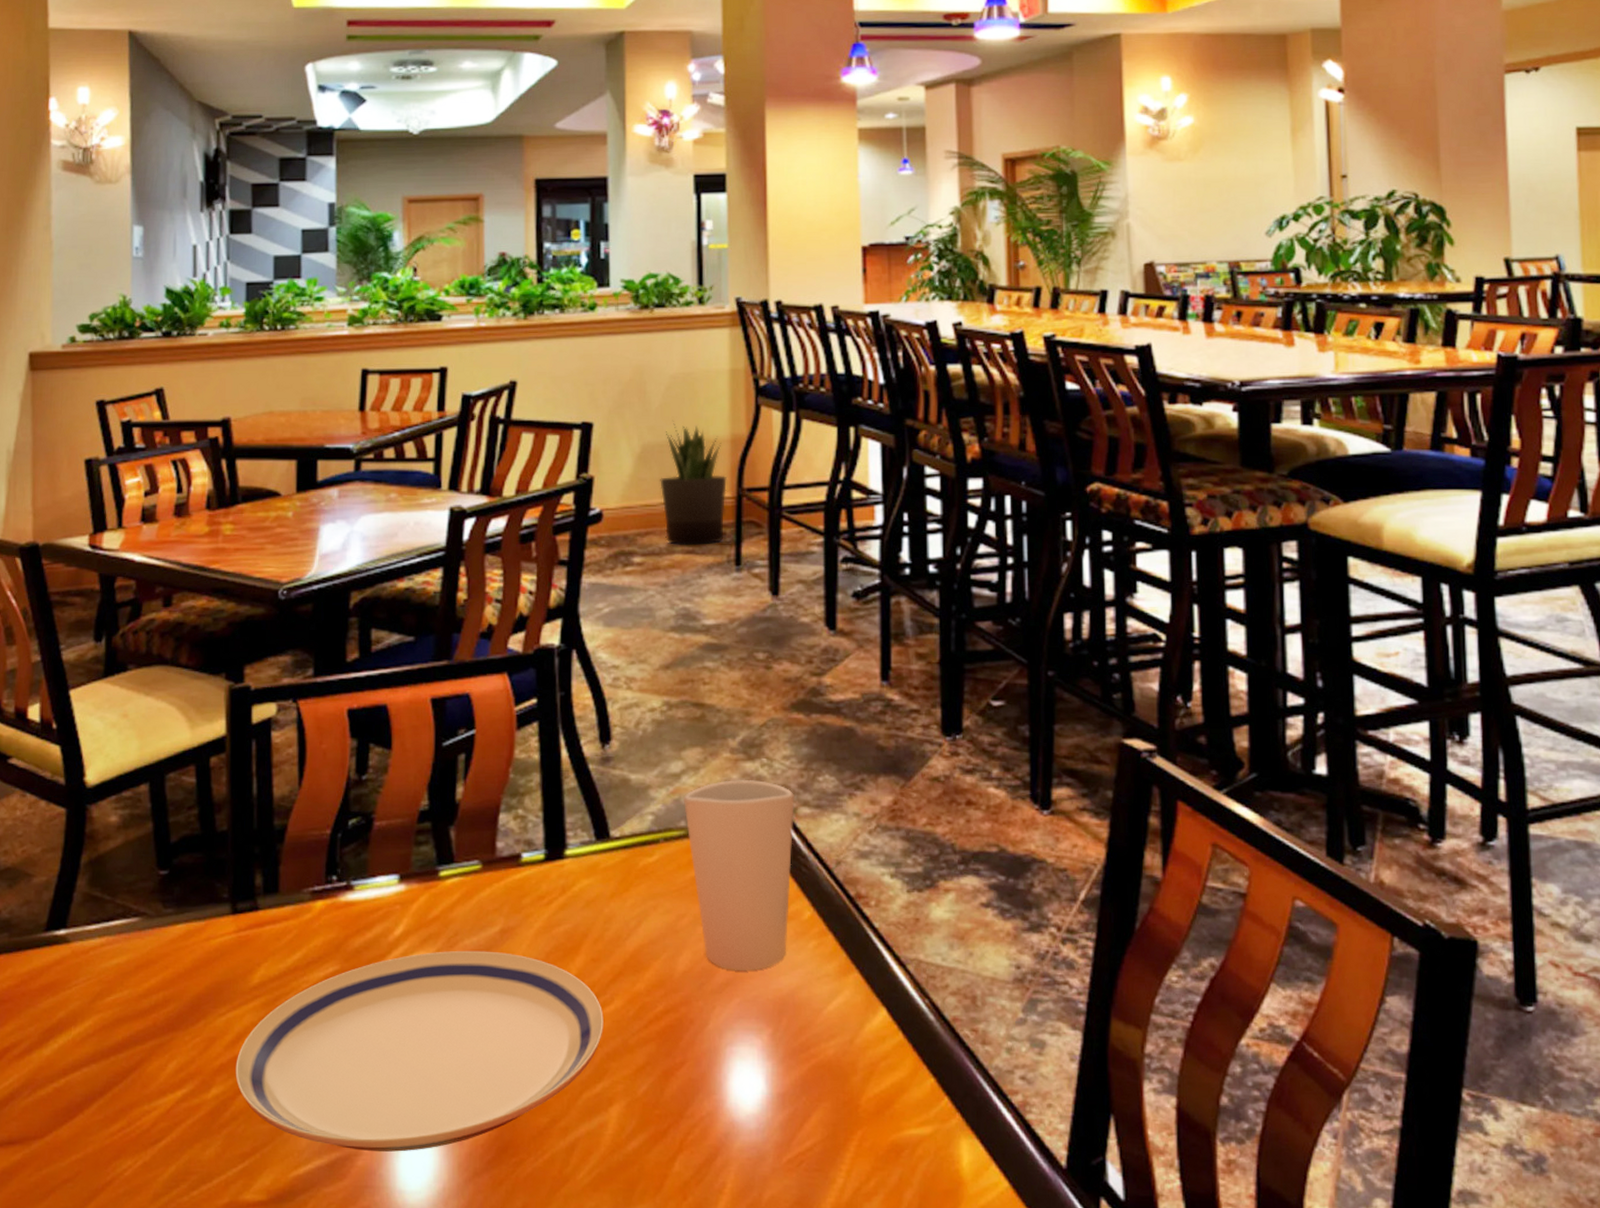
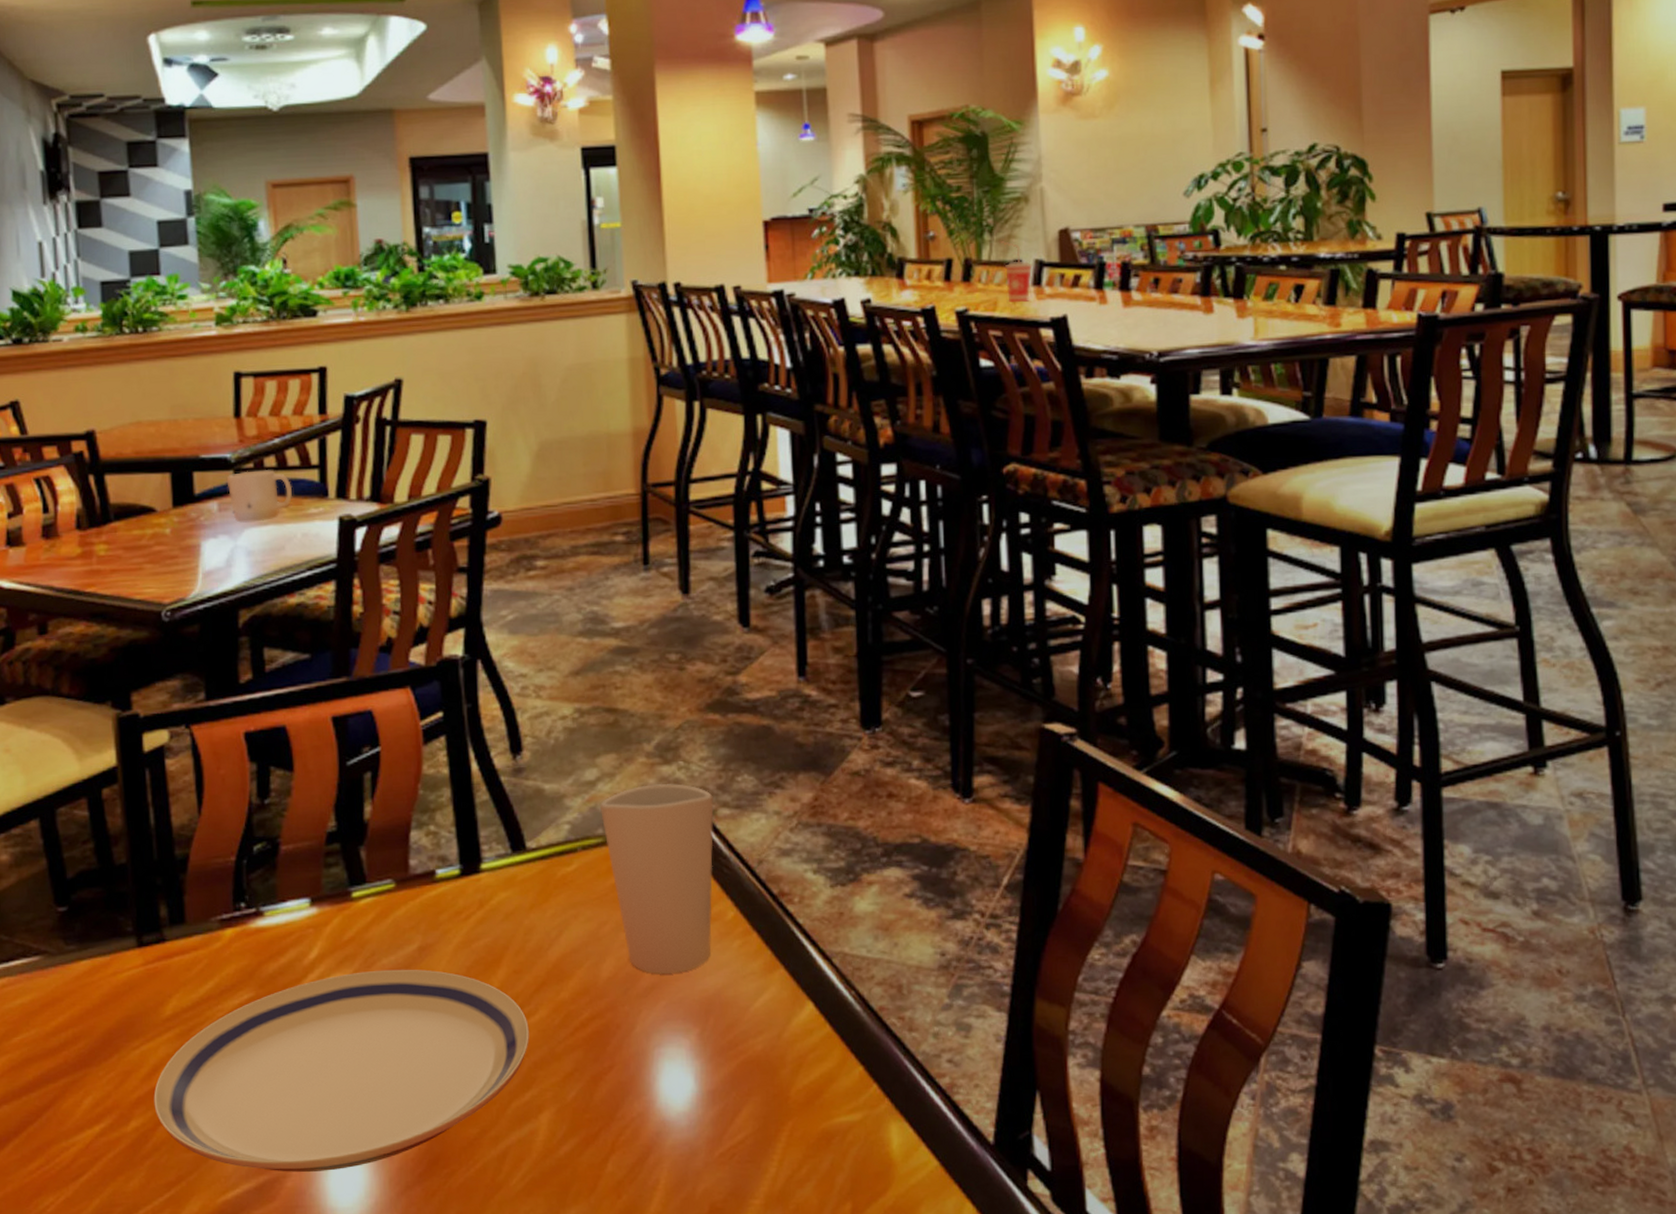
mug: none [348,461,409,509] -> present [226,470,293,523]
planter: present [660,420,727,545] -> none [560,414,631,546]
beverage cup: none [1087,272,1119,331] -> present [999,241,1033,303]

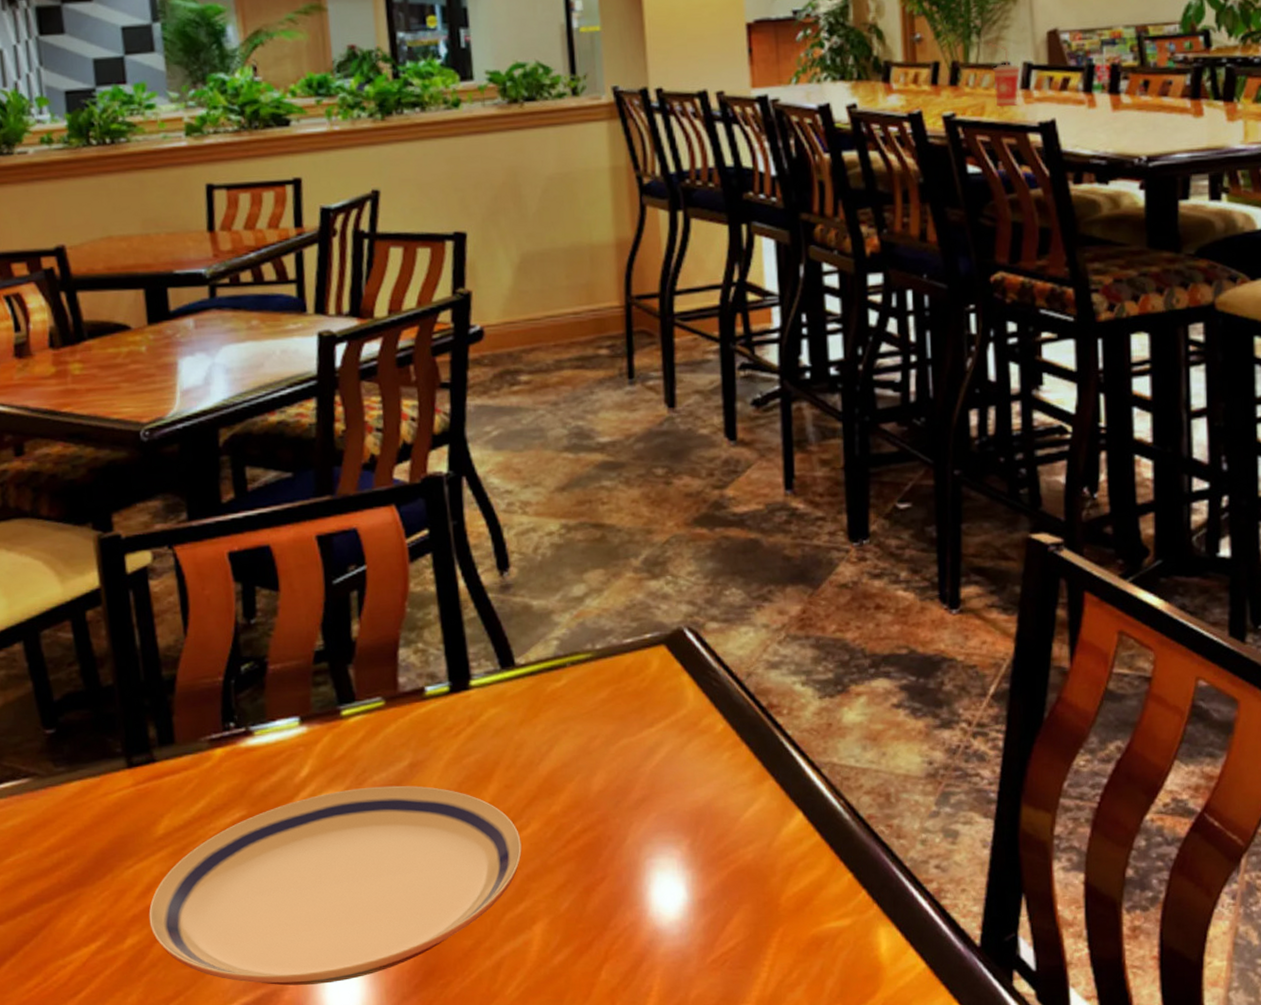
mug: present [226,470,293,523] -> none [202,285,271,340]
cup: present [600,783,714,975] -> none [589,598,703,787]

